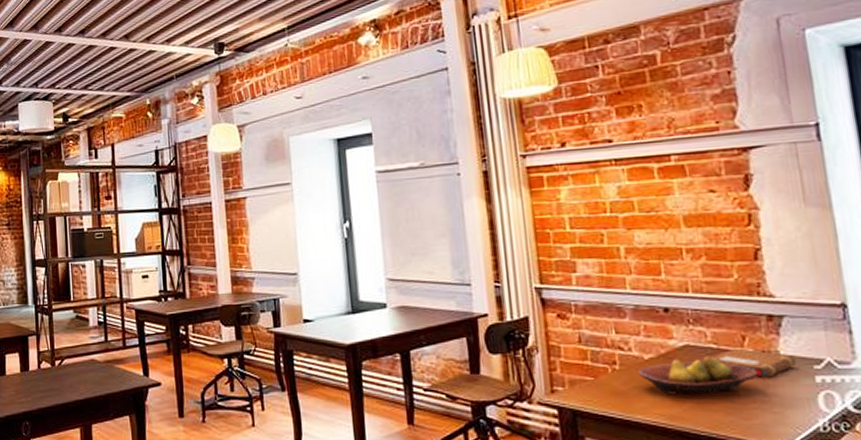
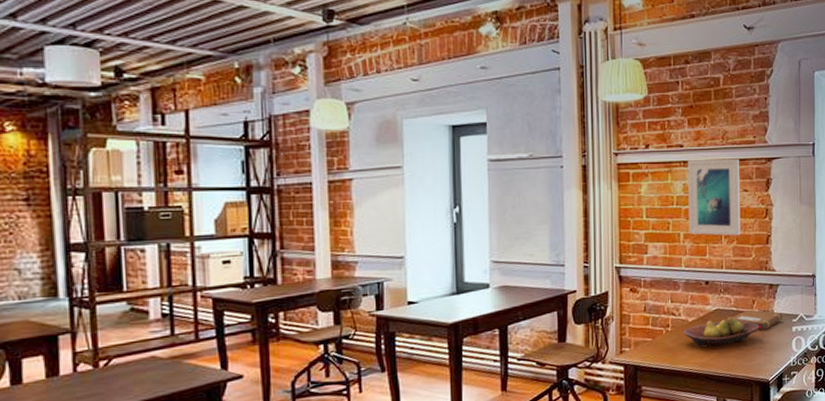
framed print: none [621,151,711,250] -> present [688,158,741,236]

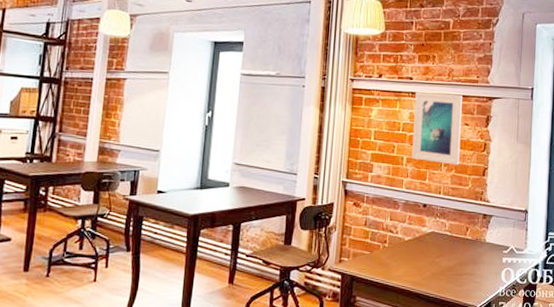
fruit bowl: present [684,317,759,348] -> none [400,241,471,268]
notebook: present [732,309,782,331] -> none [446,236,494,258]

